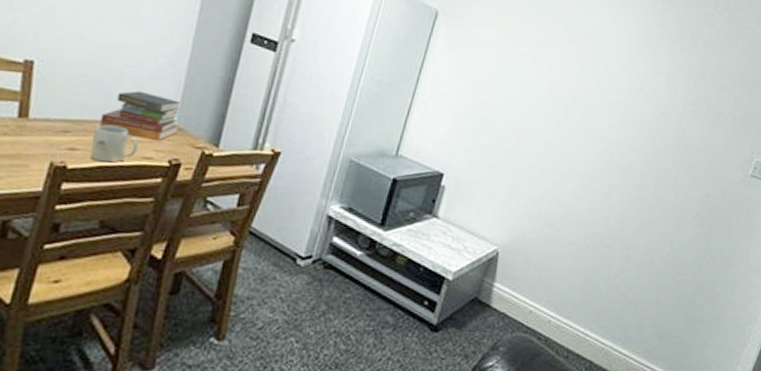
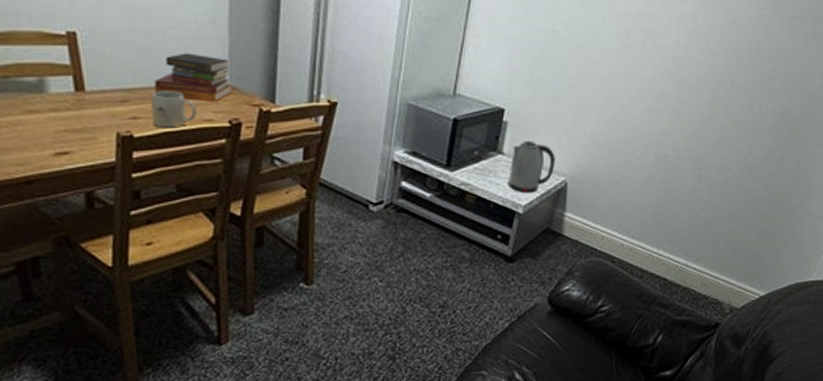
kettle: none [440,206,489,260] -> present [508,140,555,194]

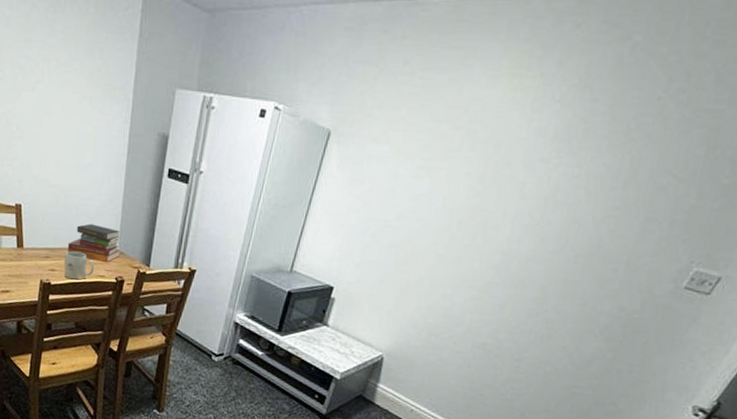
kettle: present [508,140,555,194] -> none [329,316,375,363]

